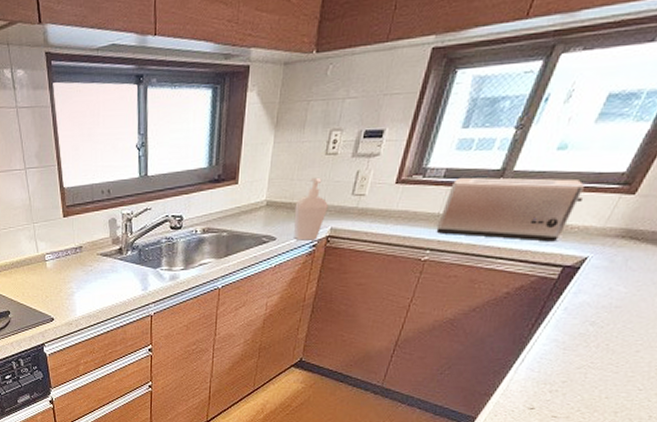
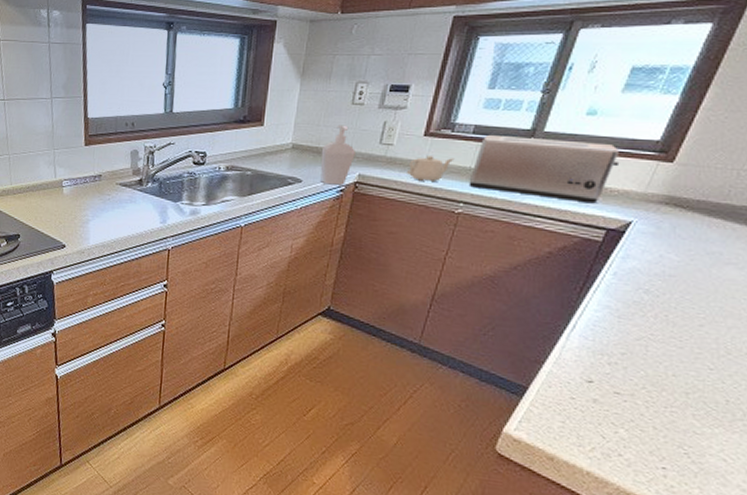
teapot: none [377,204,424,230] -> present [407,155,455,181]

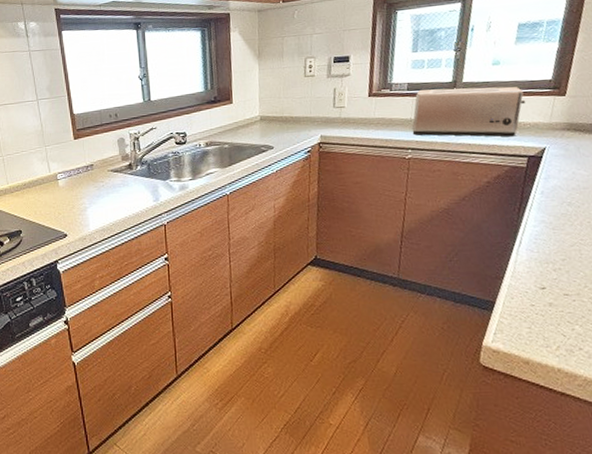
soap bottle: present [320,124,355,185] -> none [285,95,315,148]
teapot: present [407,155,455,181] -> none [360,112,397,135]

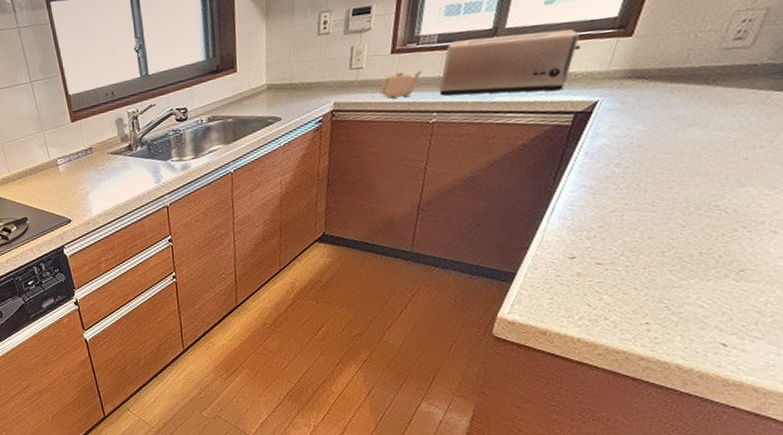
teapot: none [360,112,397,135] -> present [379,70,423,98]

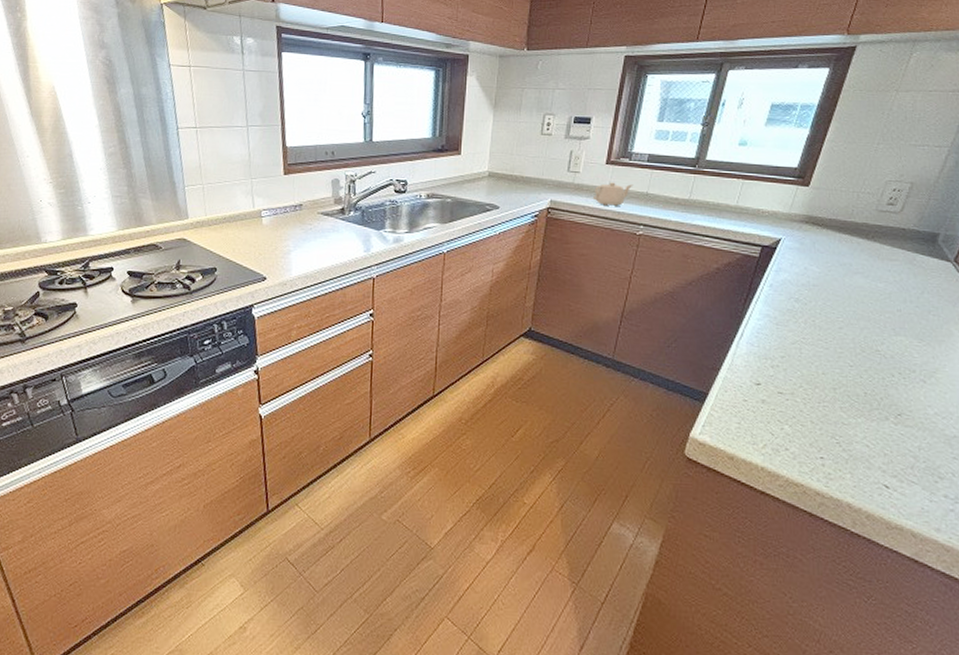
toaster: present [439,29,581,96] -> none [647,162,768,224]

